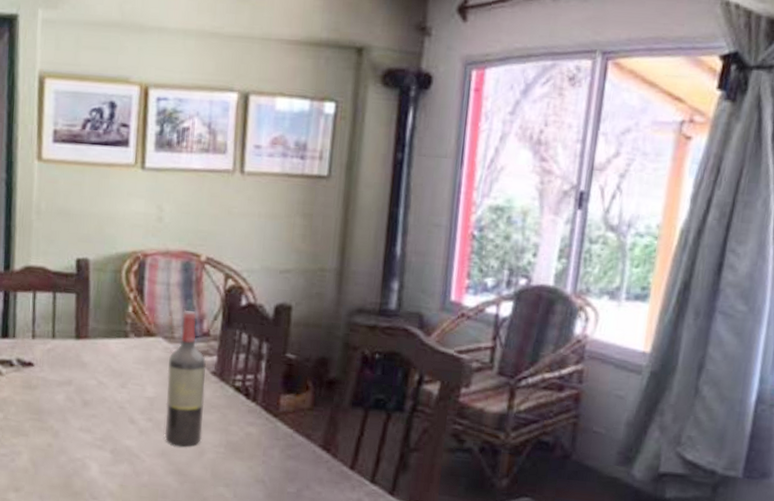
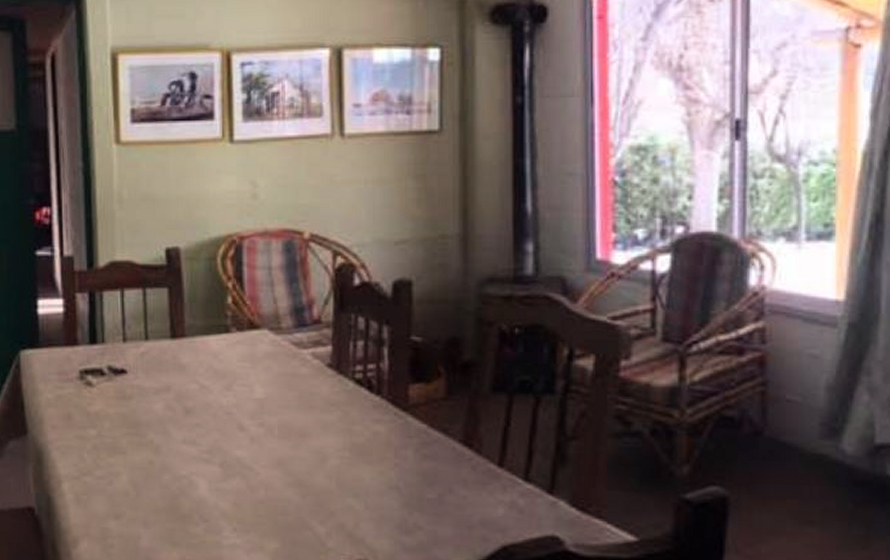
wine bottle: present [164,310,206,446] -> none [276,296,322,453]

